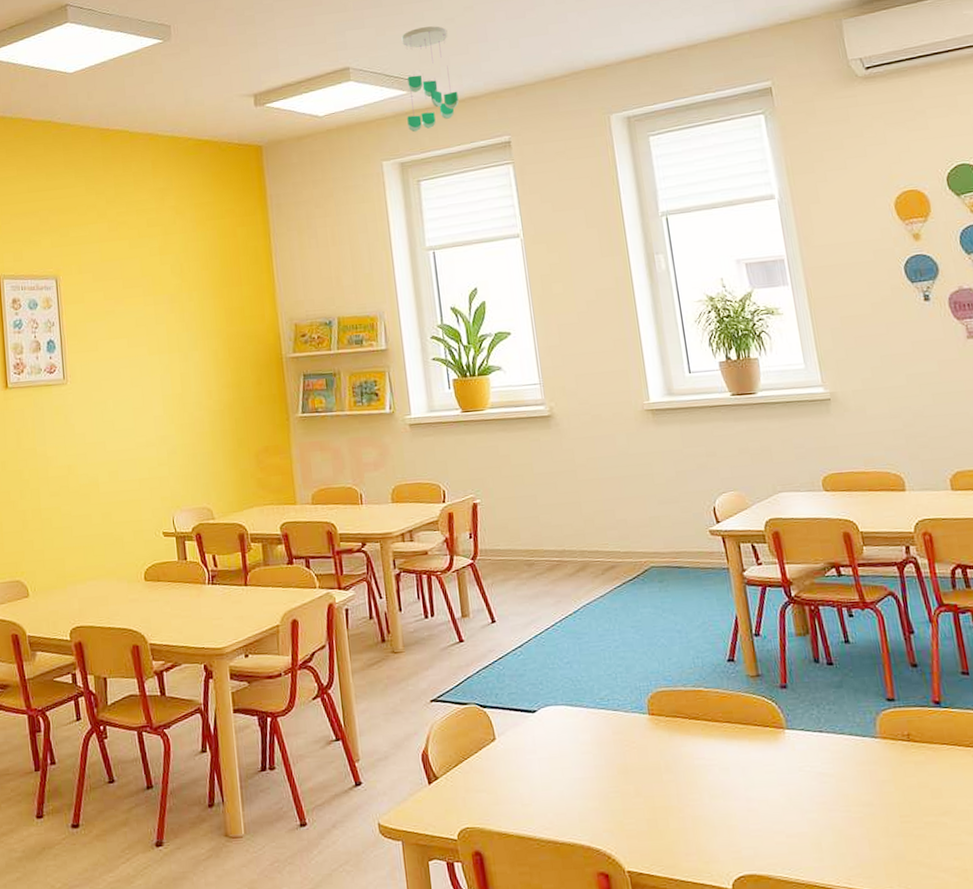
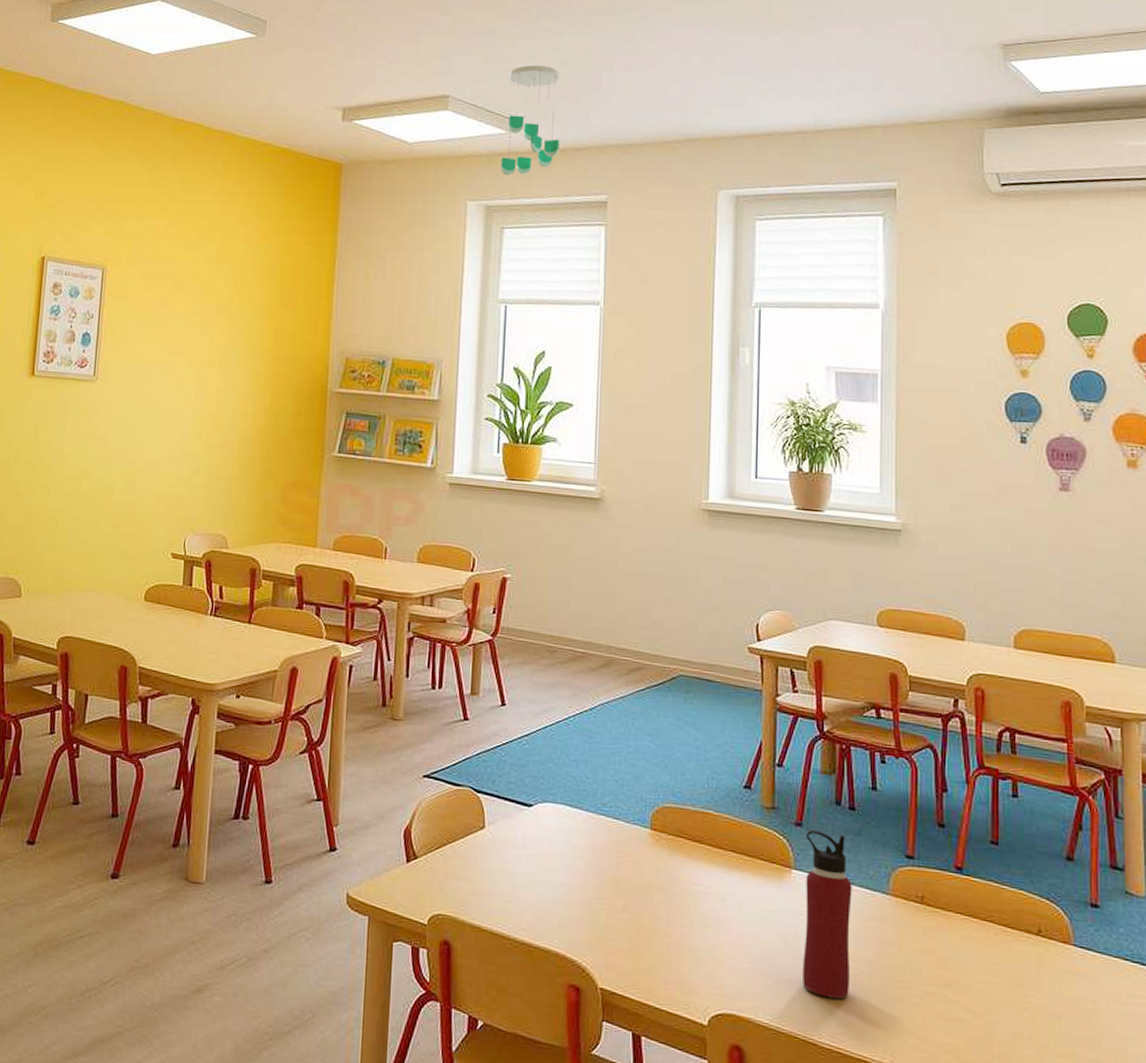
water bottle: none [791,689,857,844] -> present [803,829,852,999]

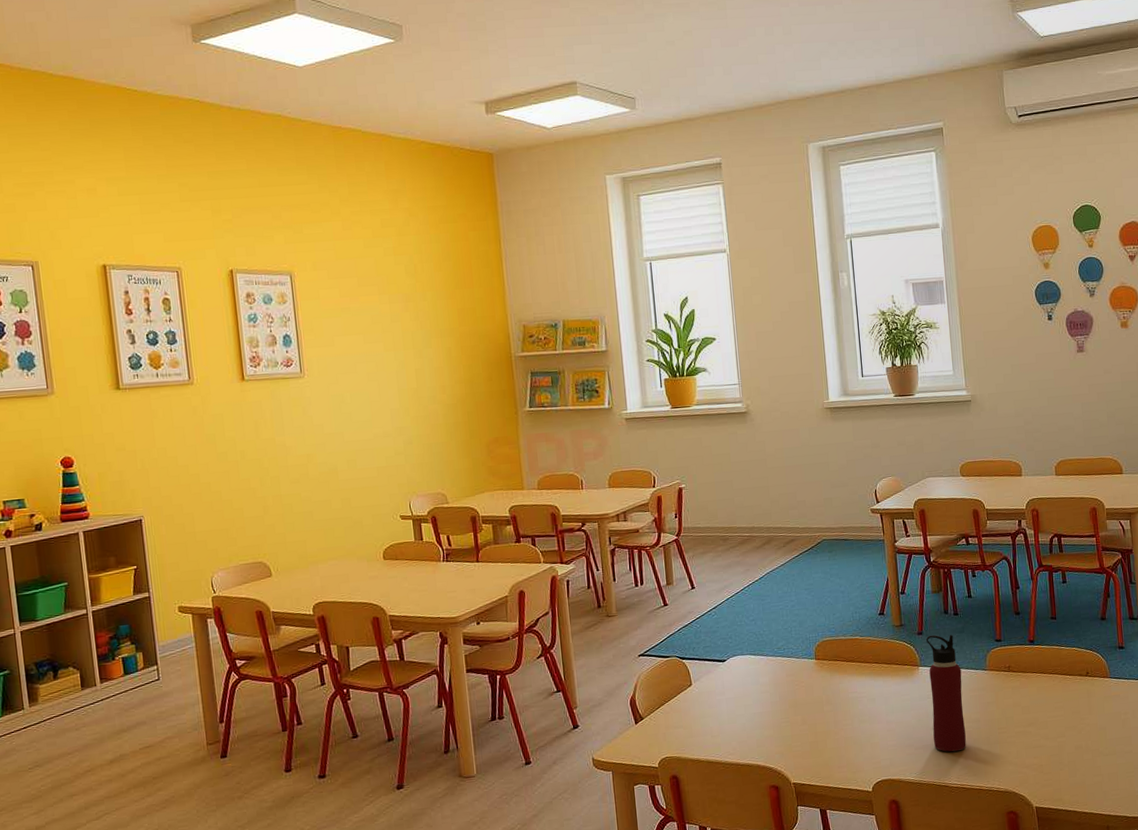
ceiling mobile: present [501,65,560,176] -> none [625,47,677,149]

